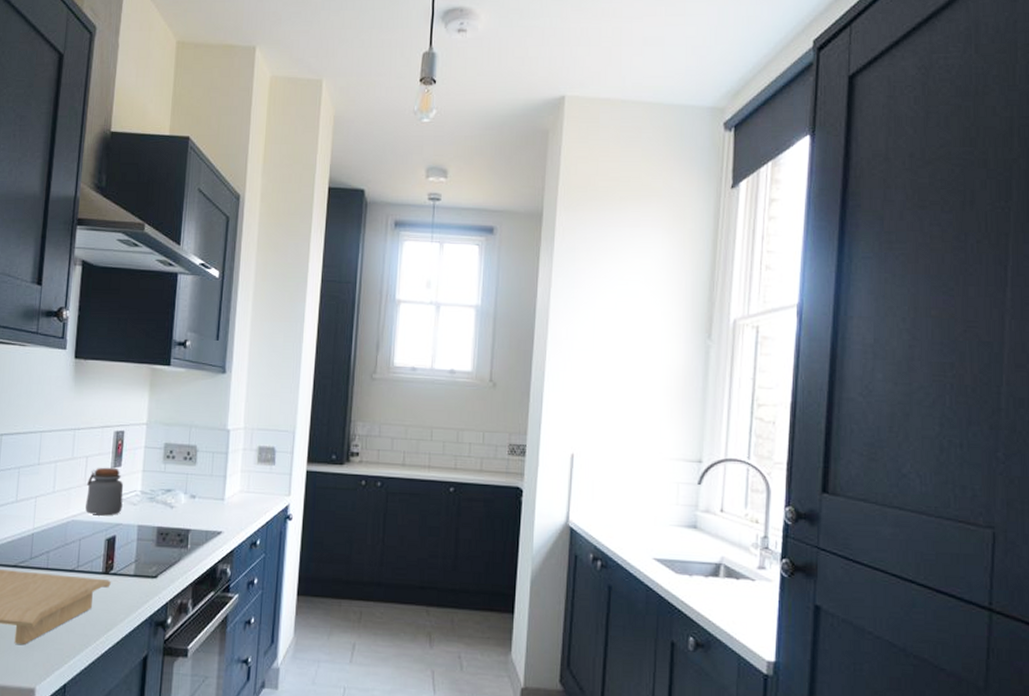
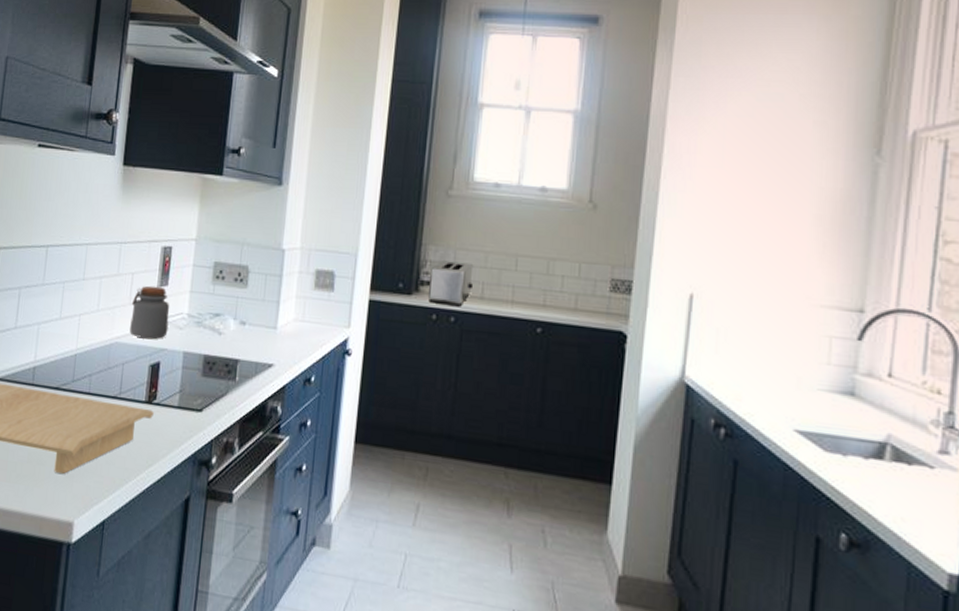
toaster: none [358,433,396,473] -> present [428,259,474,307]

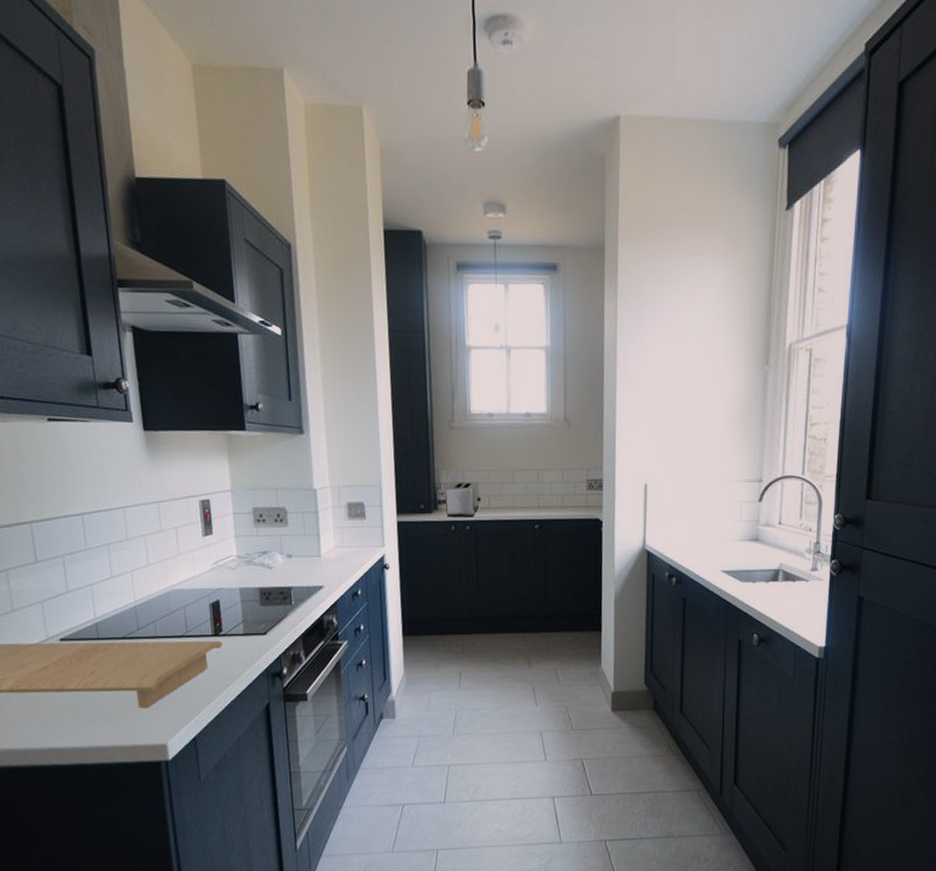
jar: present [130,285,170,340] -> none [180,536,221,583]

